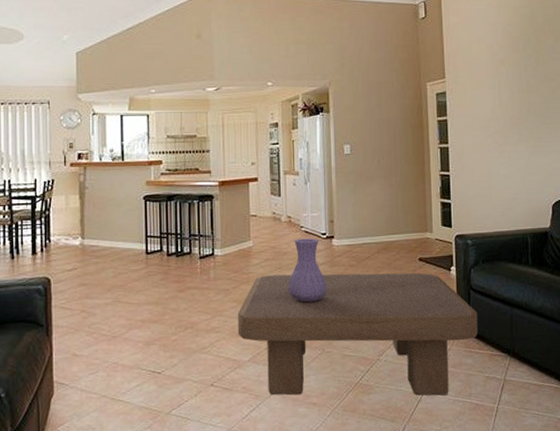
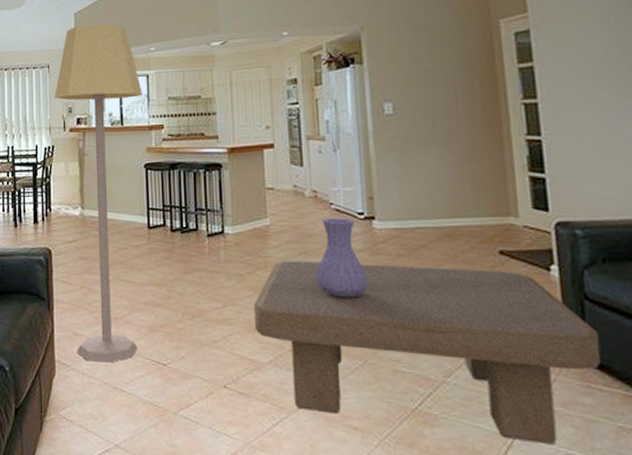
lamp: none [55,65,143,378] -> present [55,24,143,363]

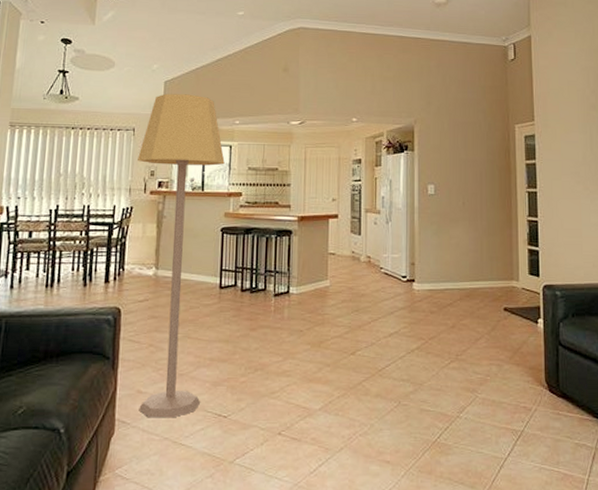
coffee table: present [253,261,602,444] -> none [309,318,567,461]
vase: present [316,217,368,298] -> none [365,280,406,349]

